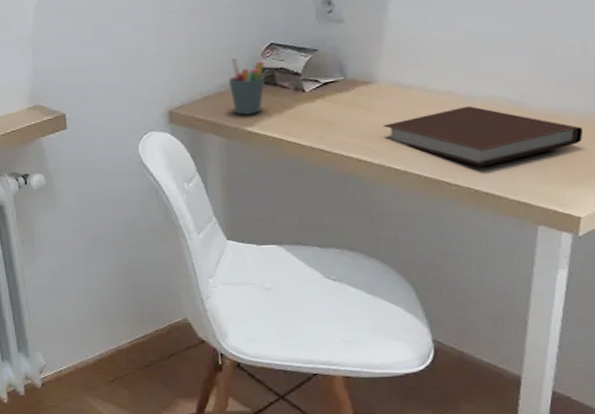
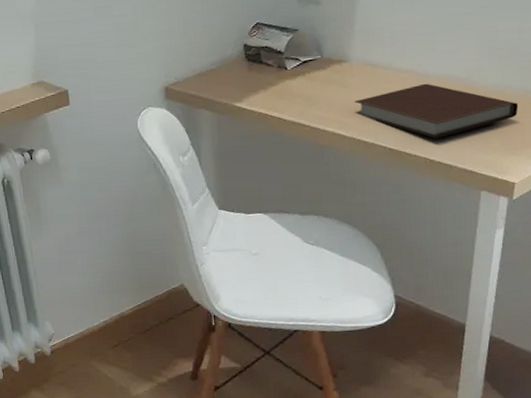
pen holder: present [228,58,265,115] -> none [218,37,252,91]

